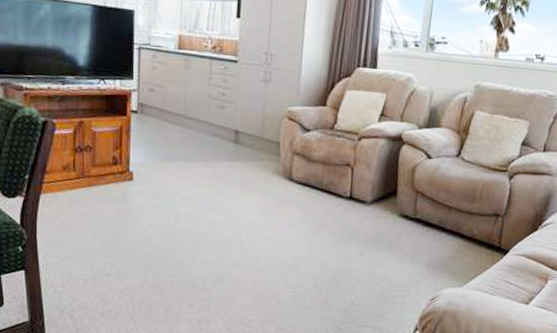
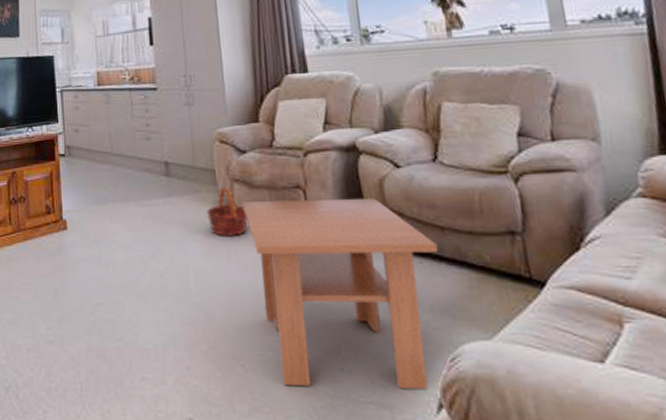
basket: none [266,157,301,200] -> present [206,186,248,236]
coffee table: none [298,172,443,318] -> present [241,199,438,390]

